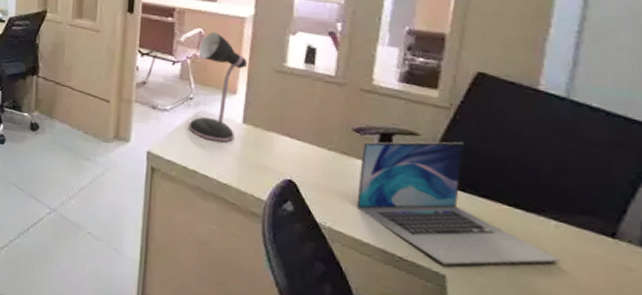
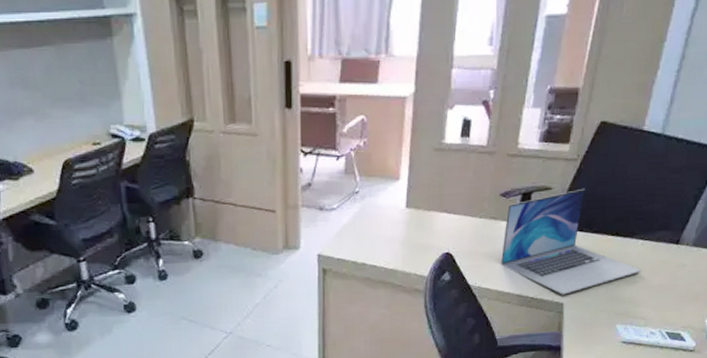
desk lamp: present [188,31,248,142] -> none [356,117,409,231]

